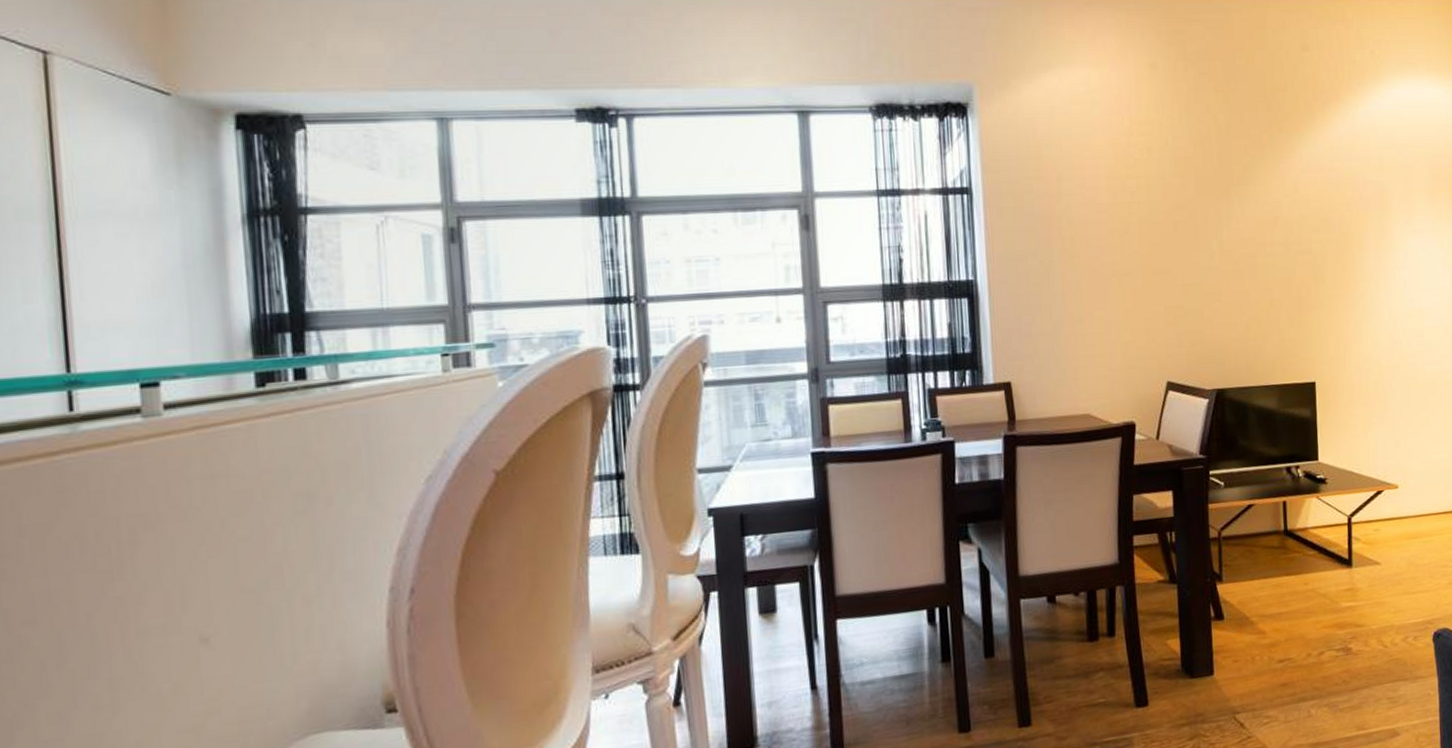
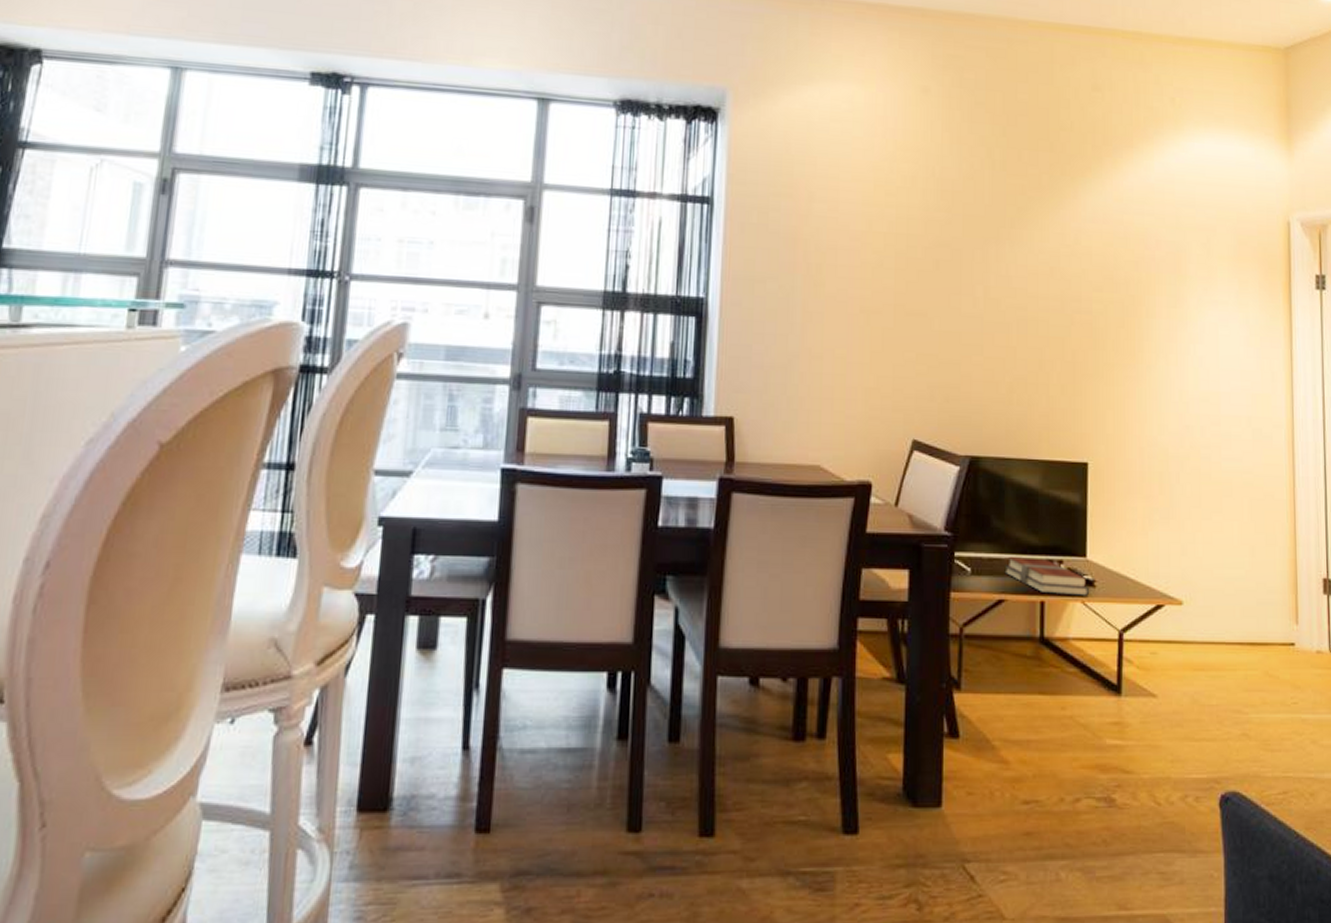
books: none [1251,466,1322,495] -> present [1004,557,1089,596]

